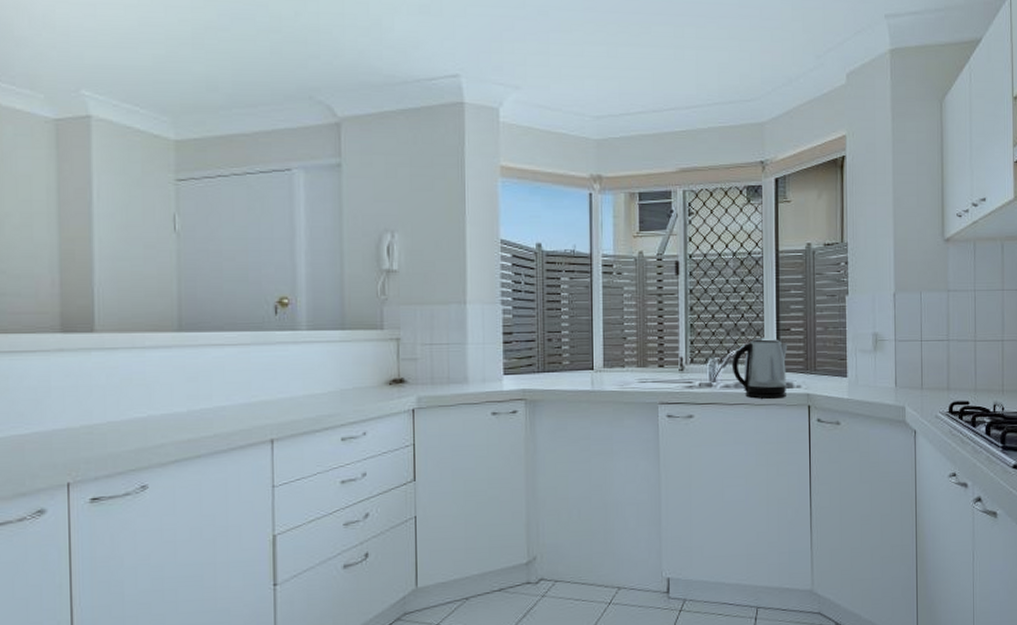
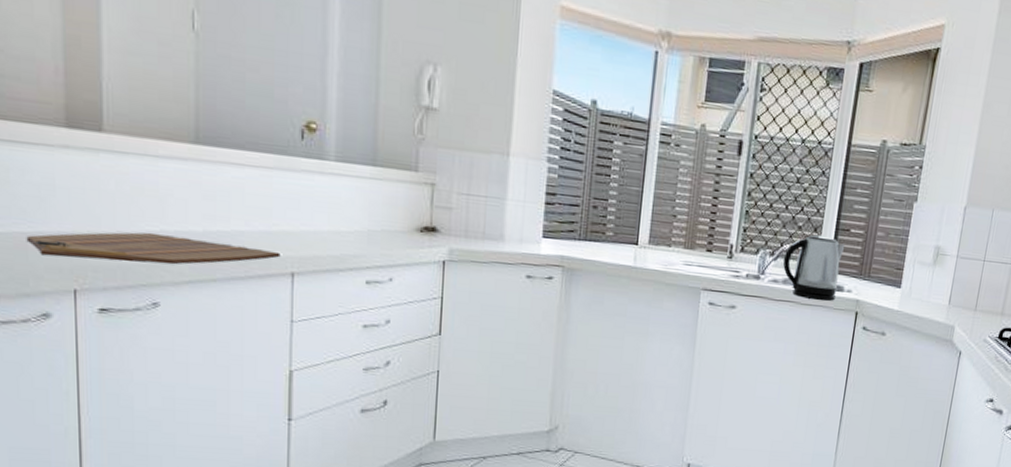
cutting board: none [23,419,260,454] -> present [26,232,281,265]

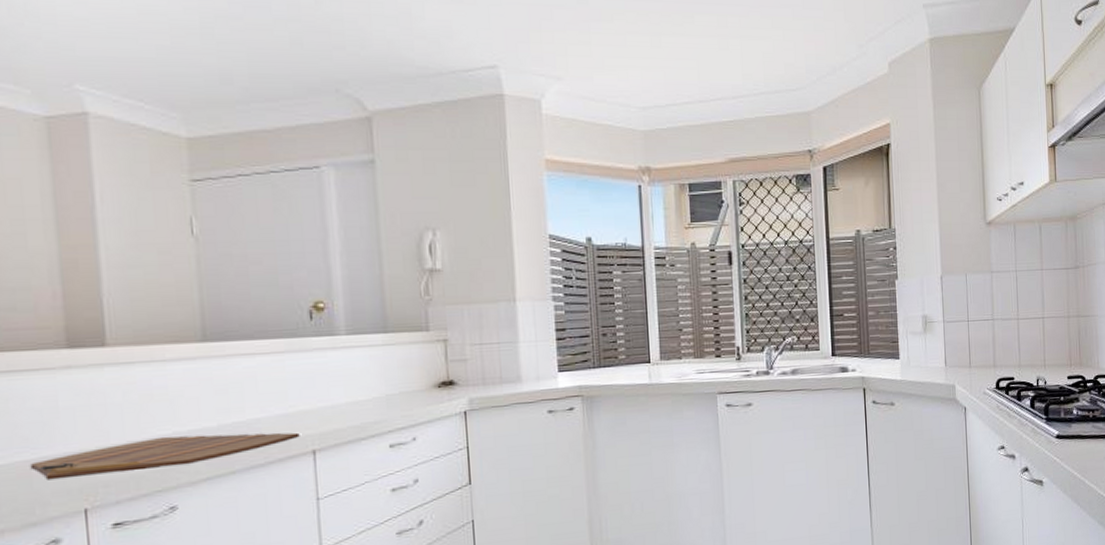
kettle: present [782,234,845,302] -> none [787,323,843,385]

